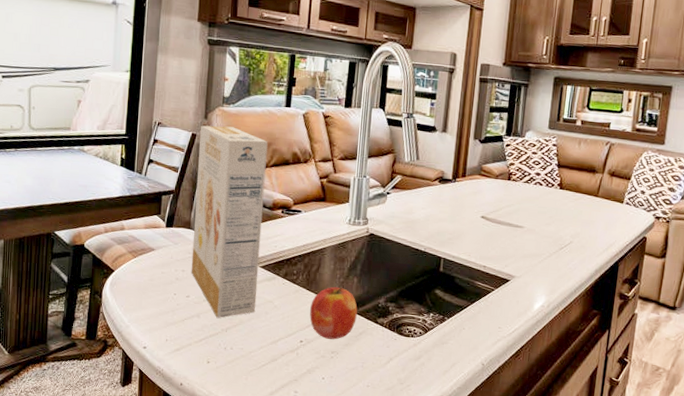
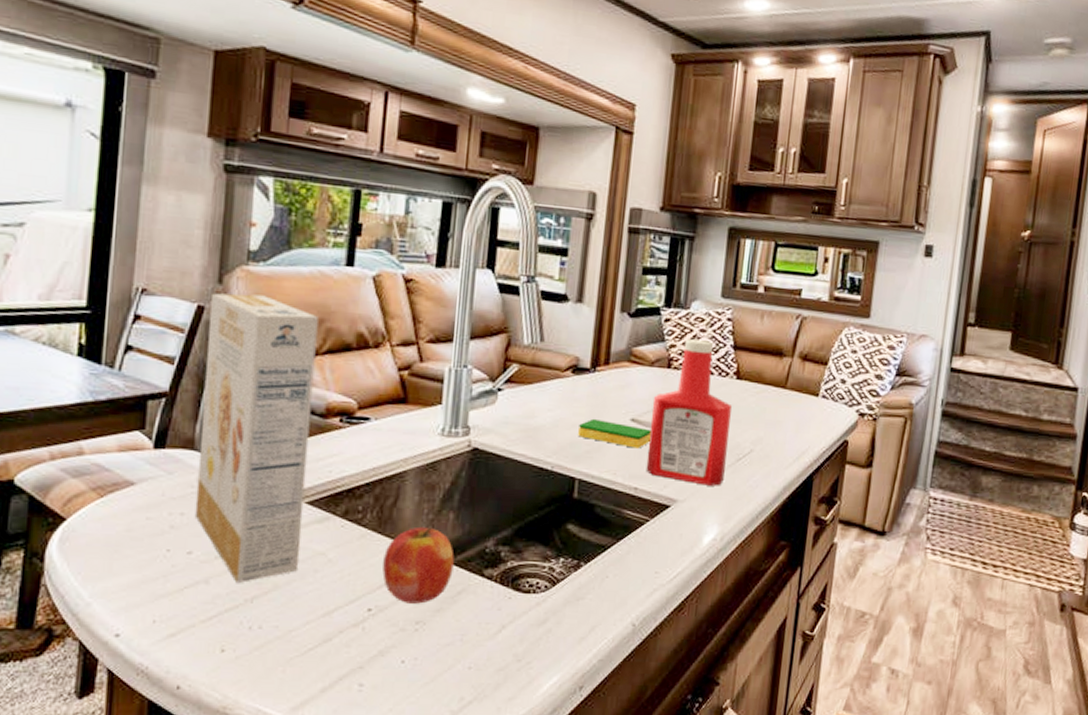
dish sponge: none [443,215,496,238] -> present [578,418,651,449]
ketchup bottle: none [492,159,557,267] -> present [645,339,733,486]

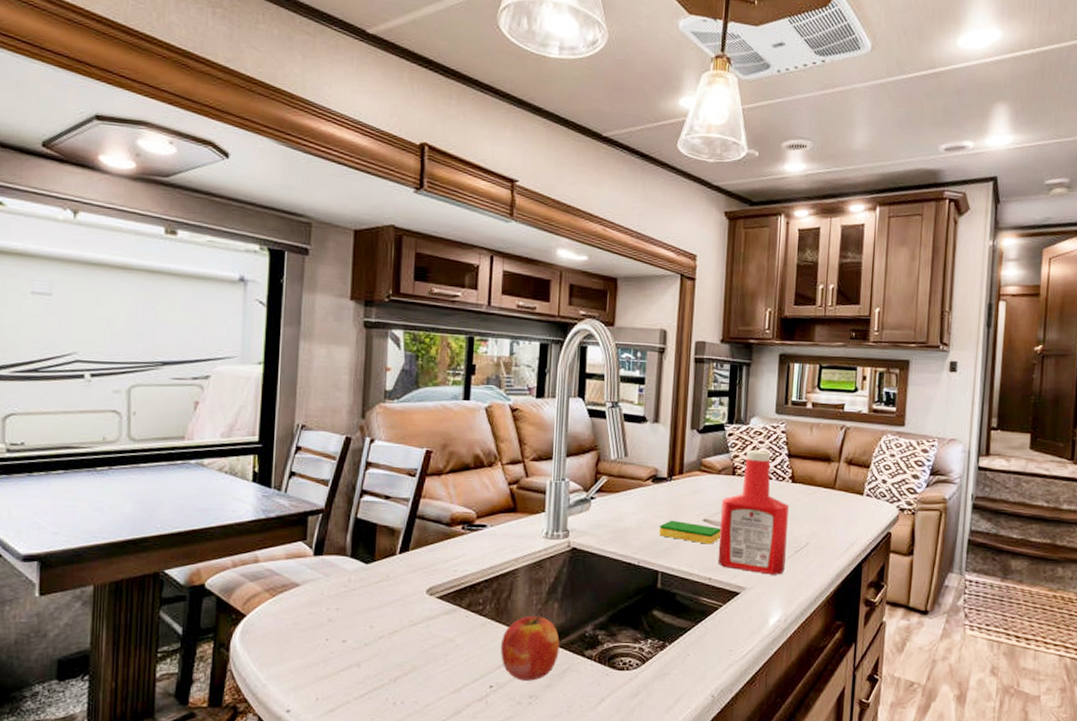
cereal box: present [194,293,319,584] -> none [347,426,443,667]

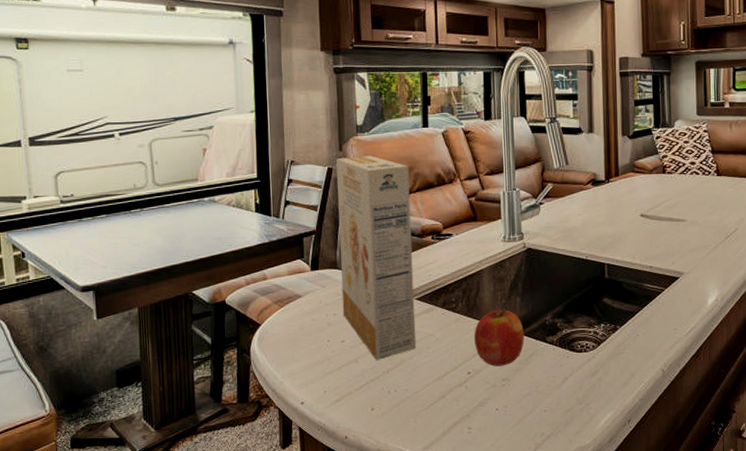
cereal box: none [347,426,443,667] -> present [336,155,417,361]
dish sponge: present [659,520,721,545] -> none [602,217,657,237]
ketchup bottle: present [717,450,790,575] -> none [655,149,718,260]

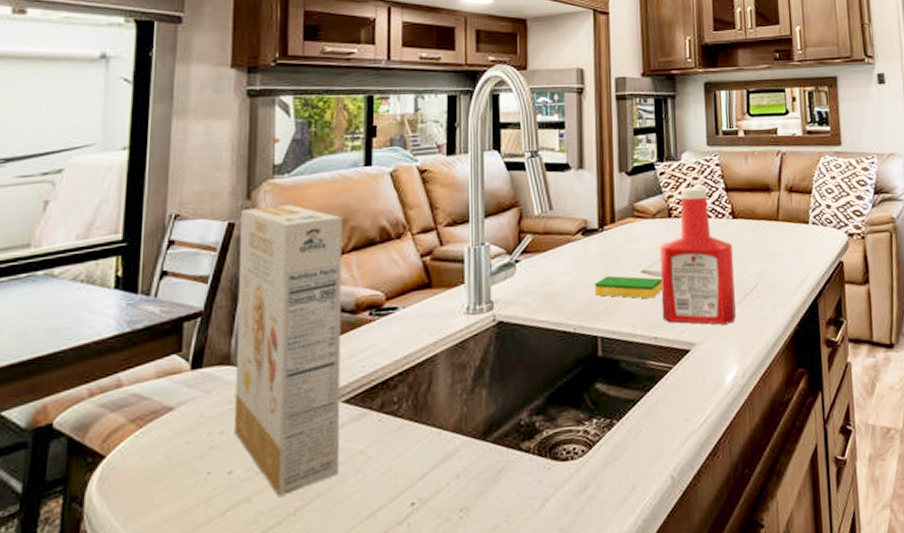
apple: present [474,309,524,366] -> none [422,407,491,491]
dish sponge: none [602,217,657,237] -> present [595,275,662,299]
ketchup bottle: none [655,149,718,260] -> present [659,187,736,325]

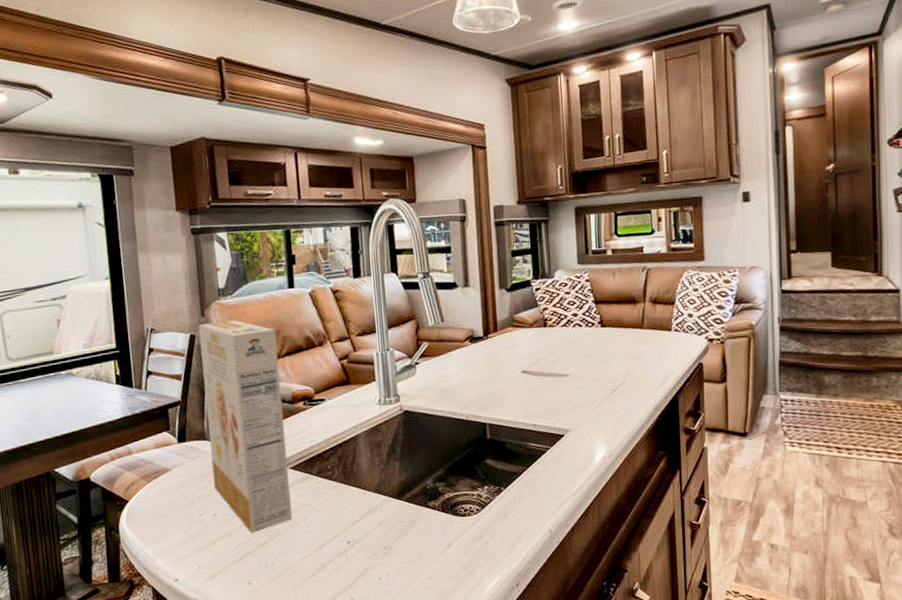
dish sponge: present [595,275,662,299] -> none [482,375,540,394]
ketchup bottle: present [659,187,736,325] -> none [536,300,604,415]

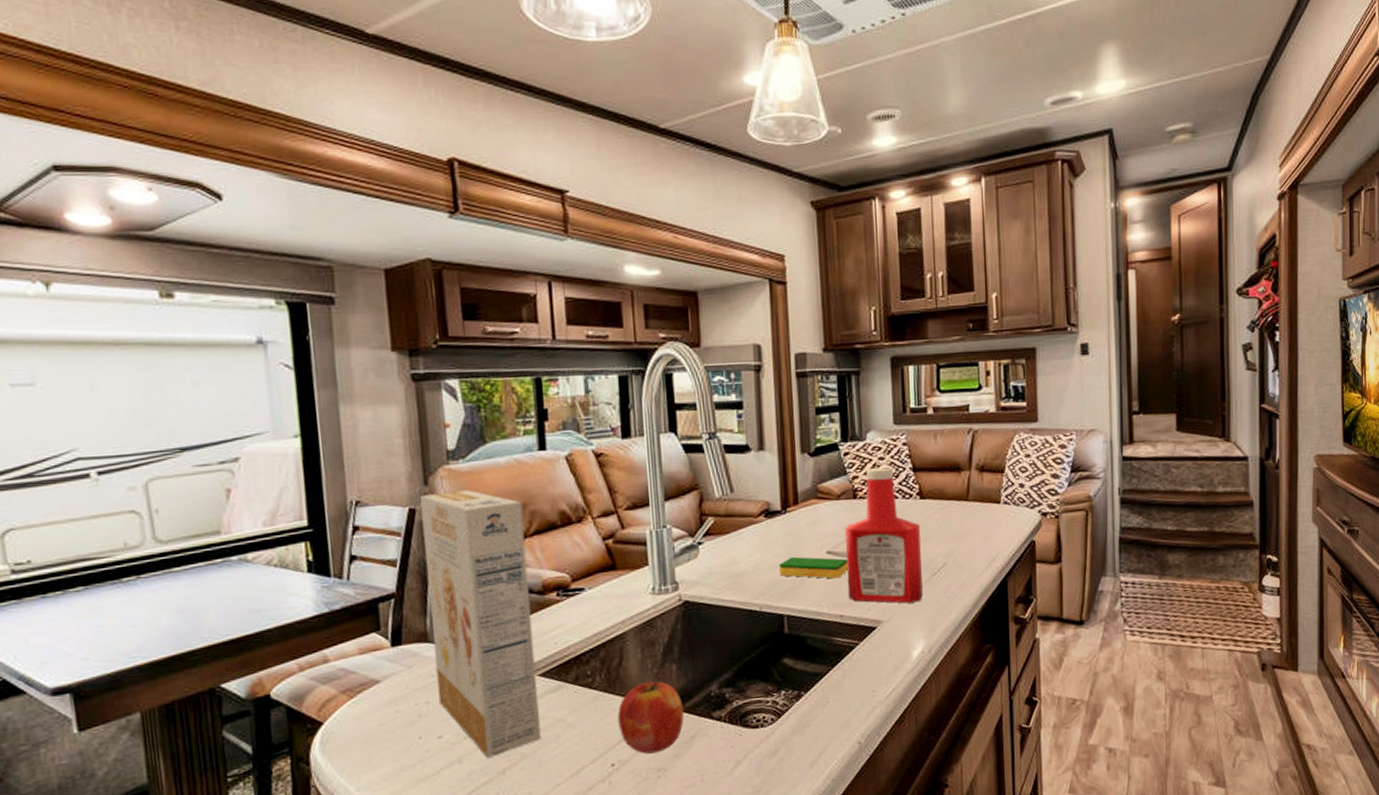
apple: none [352,475,405,535] -> present [618,680,684,754]
dish sponge: none [482,375,540,394] -> present [779,556,848,579]
ketchup bottle: none [536,300,604,415] -> present [844,467,923,604]

